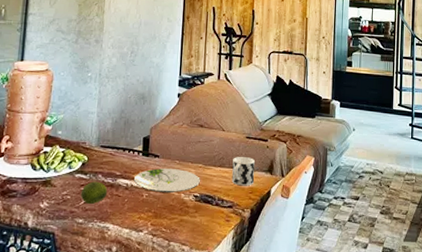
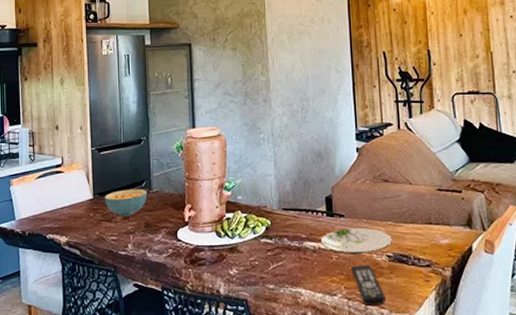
fruit: present [80,181,108,205] -> none [268,245,296,270]
remote control: none [159,203,188,243] -> present [350,265,386,307]
cup: present [231,156,255,186] -> none [425,210,452,243]

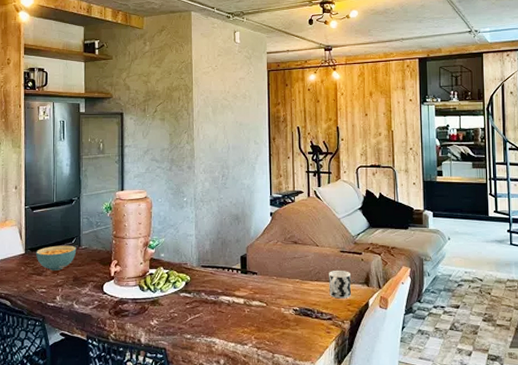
plate: present [320,228,392,255] -> none [234,285,298,308]
remote control: present [350,265,386,307] -> none [261,318,291,355]
cup: none [425,210,452,243] -> present [329,270,352,299]

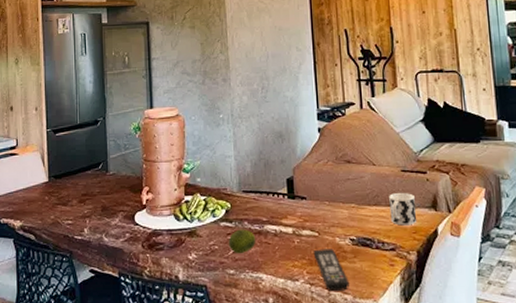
cereal bowl: present [36,245,77,271] -> none [60,171,104,200]
fruit: none [186,299,212,321] -> present [228,229,256,254]
remote control: none [261,318,291,355] -> present [313,249,349,292]

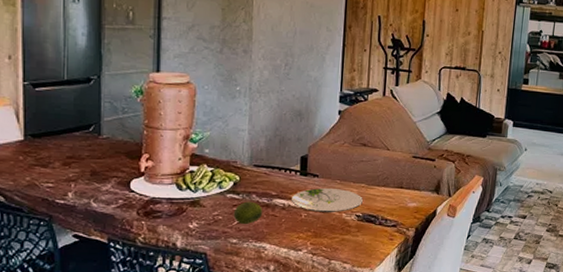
plate: none [281,211,355,238] -> present [290,188,363,213]
remote control: present [313,249,349,292] -> none [319,223,350,262]
cup: present [389,192,417,226] -> none [396,176,421,206]

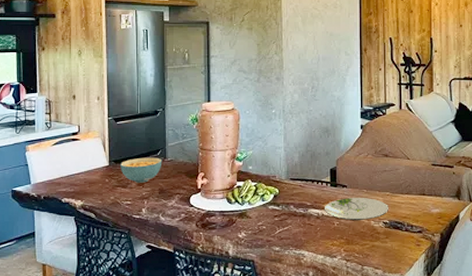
cereal bowl: none [40,132,96,163] -> present [120,157,162,183]
fruit: present [233,201,263,225] -> none [275,212,300,234]

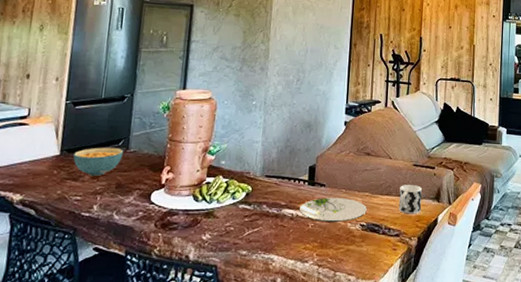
cup: none [420,183,443,212] -> present [398,184,422,214]

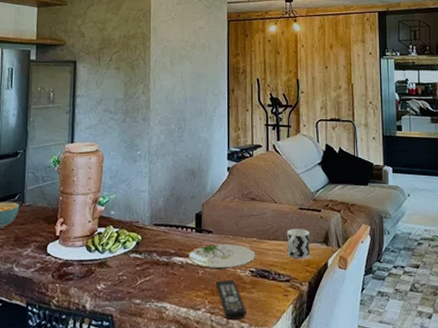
remote control: none [325,233,354,274] -> present [215,280,246,321]

